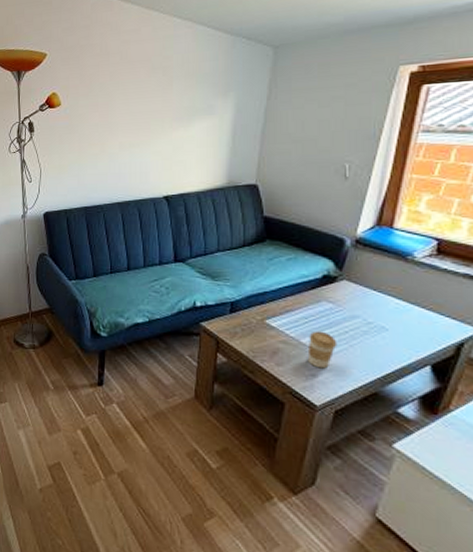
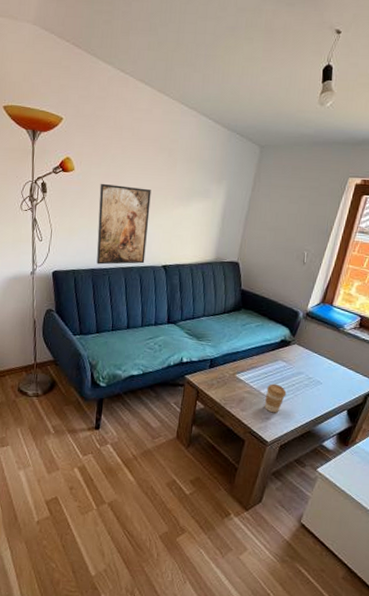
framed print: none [88,113,145,201] -> present [96,183,151,265]

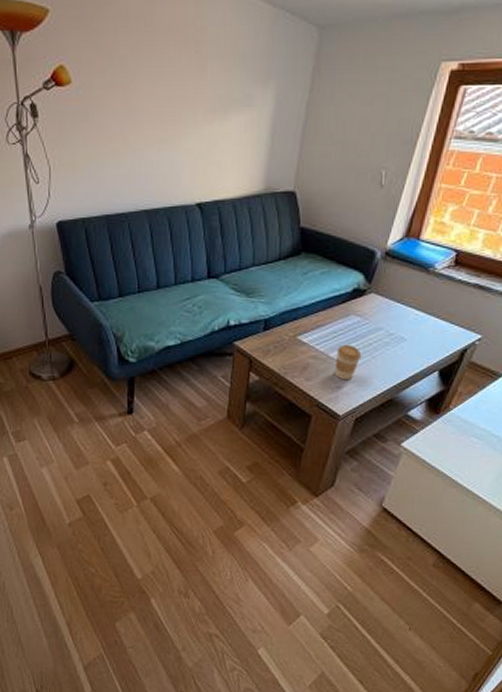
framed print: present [96,183,151,265] -> none [107,98,175,208]

